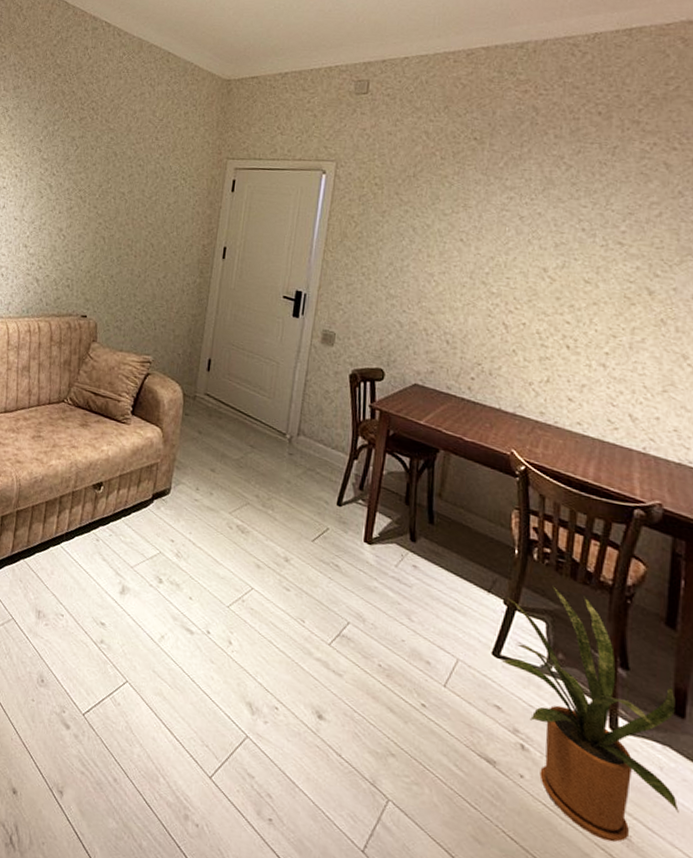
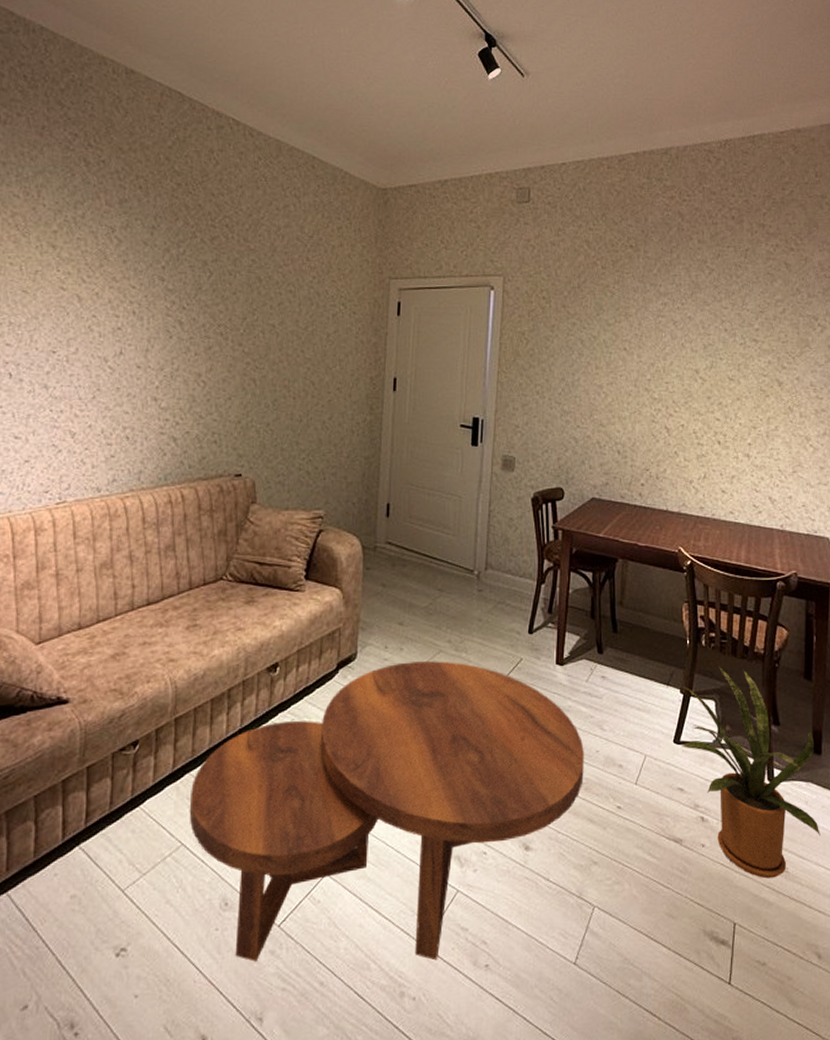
coffee table: none [20,506,388,797] -> present [189,661,584,962]

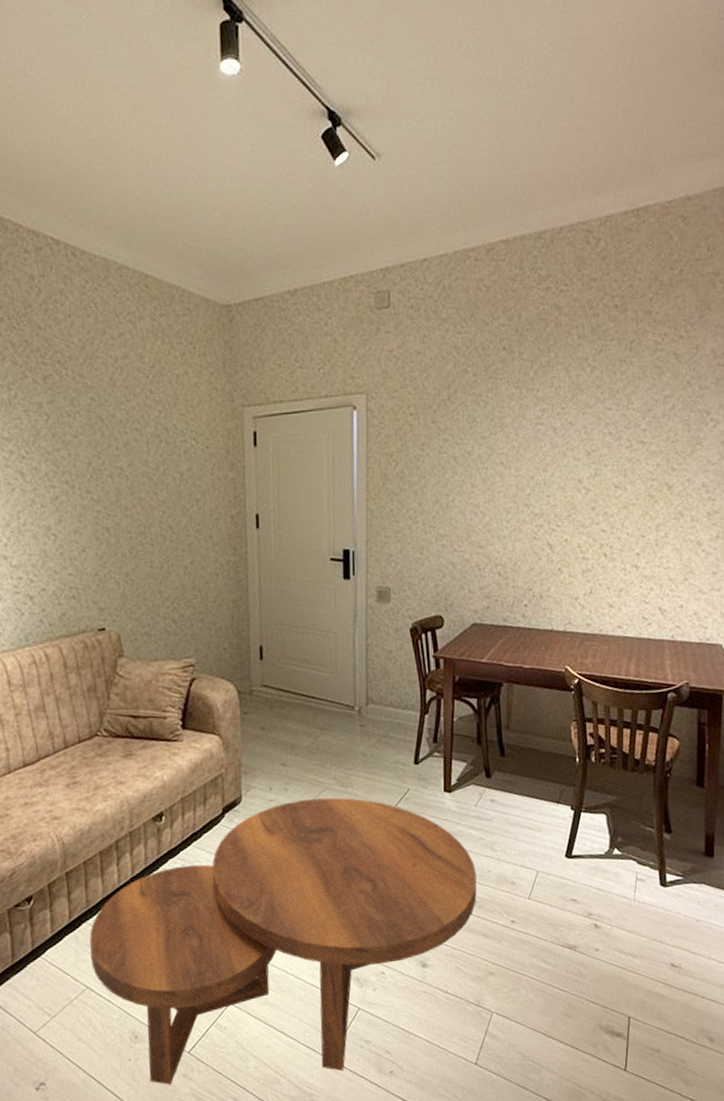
house plant: present [681,666,820,879] -> none [573,781,713,975]

